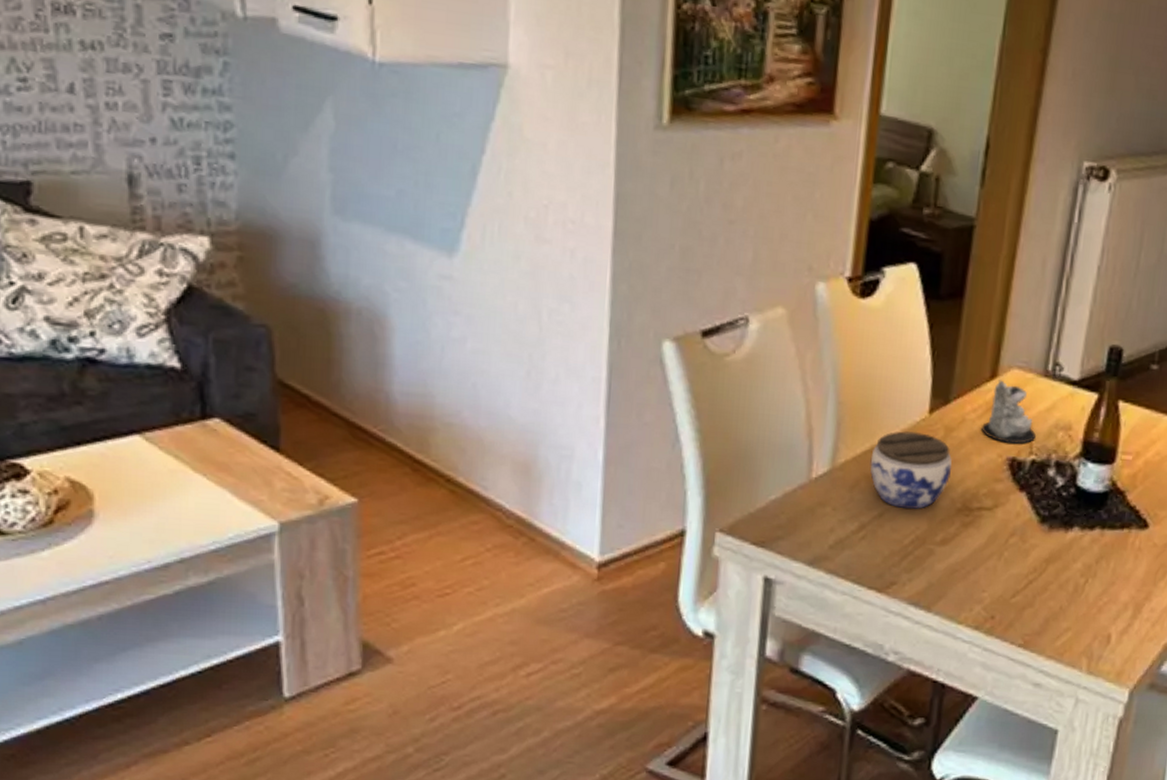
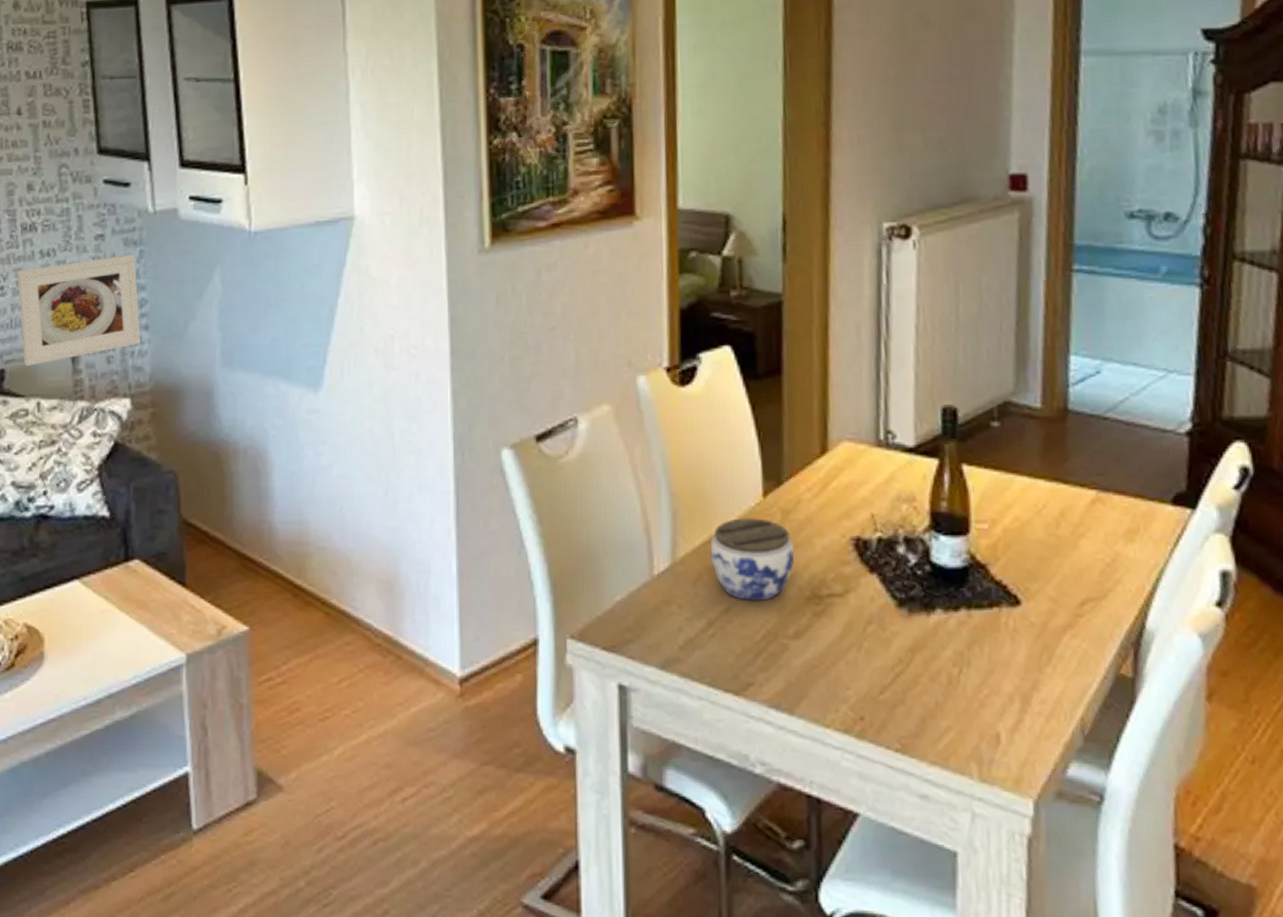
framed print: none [46,60,224,182] -> present [17,254,141,366]
candle: present [981,380,1037,444] -> none [819,455,879,521]

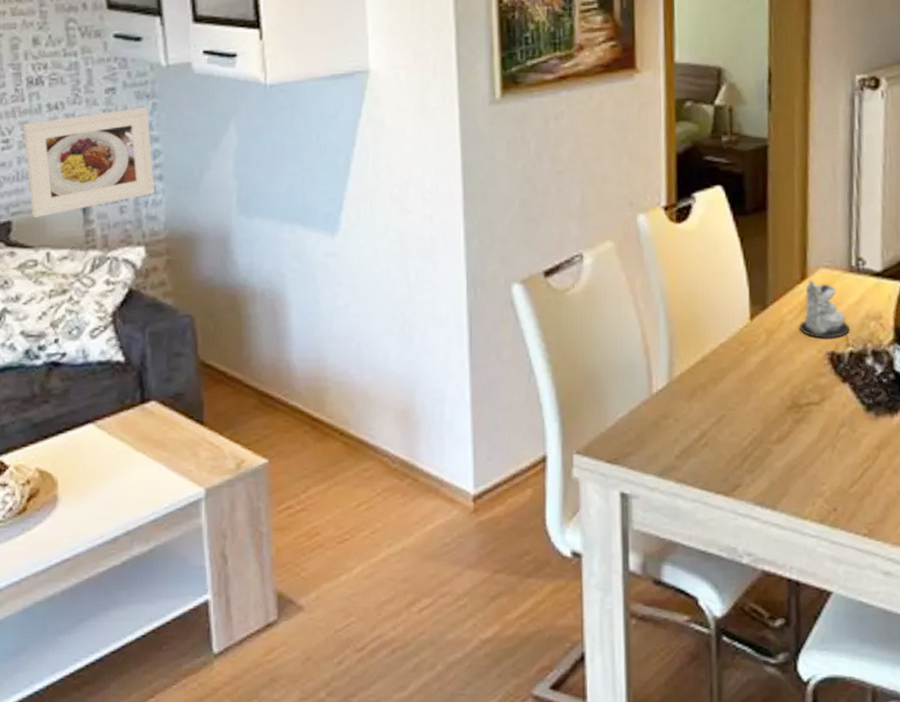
jar: present [710,518,795,602] -> none [703,339,778,413]
candle: none [819,455,879,521] -> present [799,280,851,338]

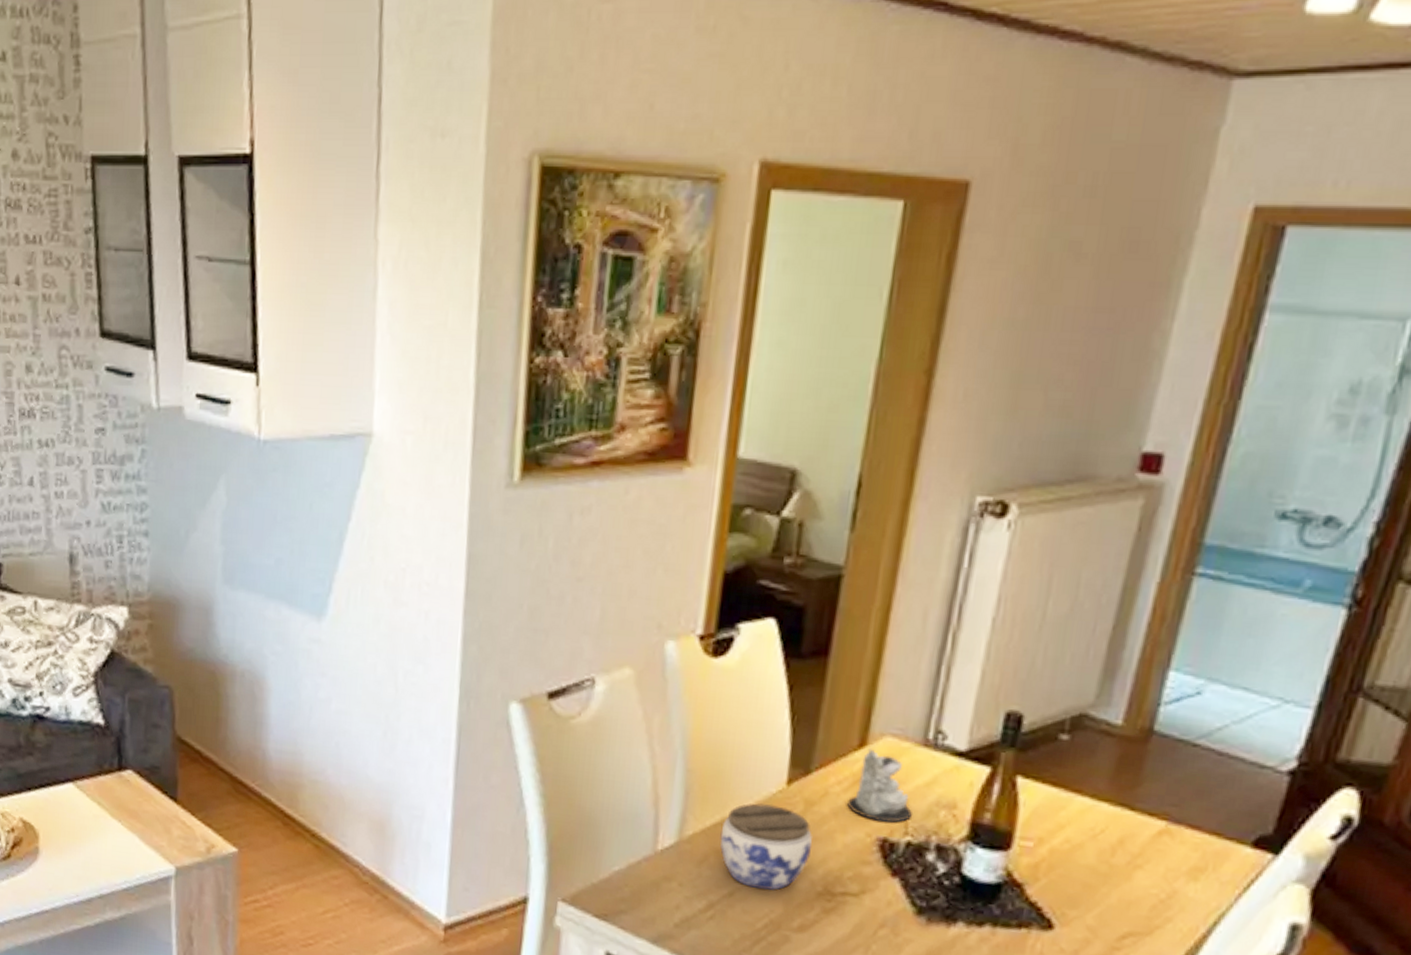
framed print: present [23,106,154,217] -> none [14,452,140,563]
jar: none [703,339,778,413] -> present [720,803,812,891]

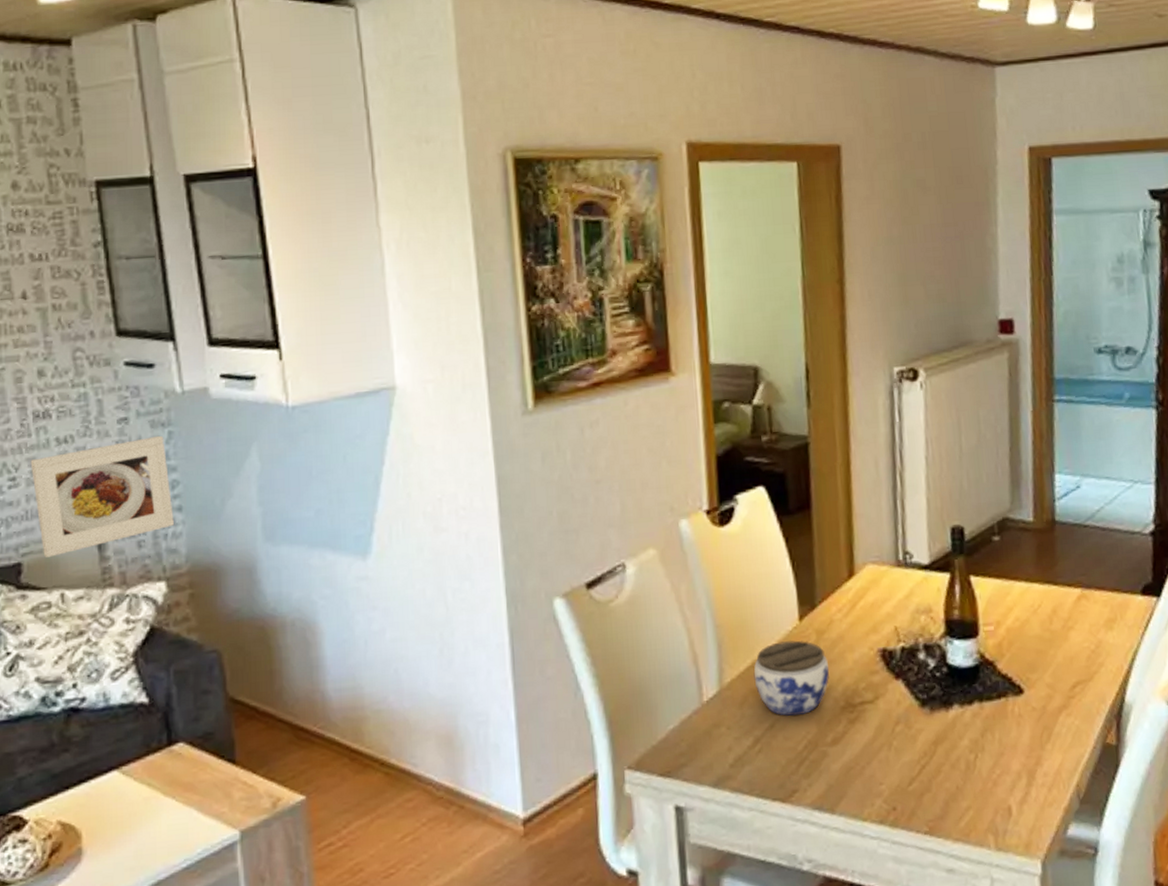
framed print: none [14,452,140,563] -> present [30,435,174,557]
candle: present [847,749,913,823] -> none [849,577,901,636]

